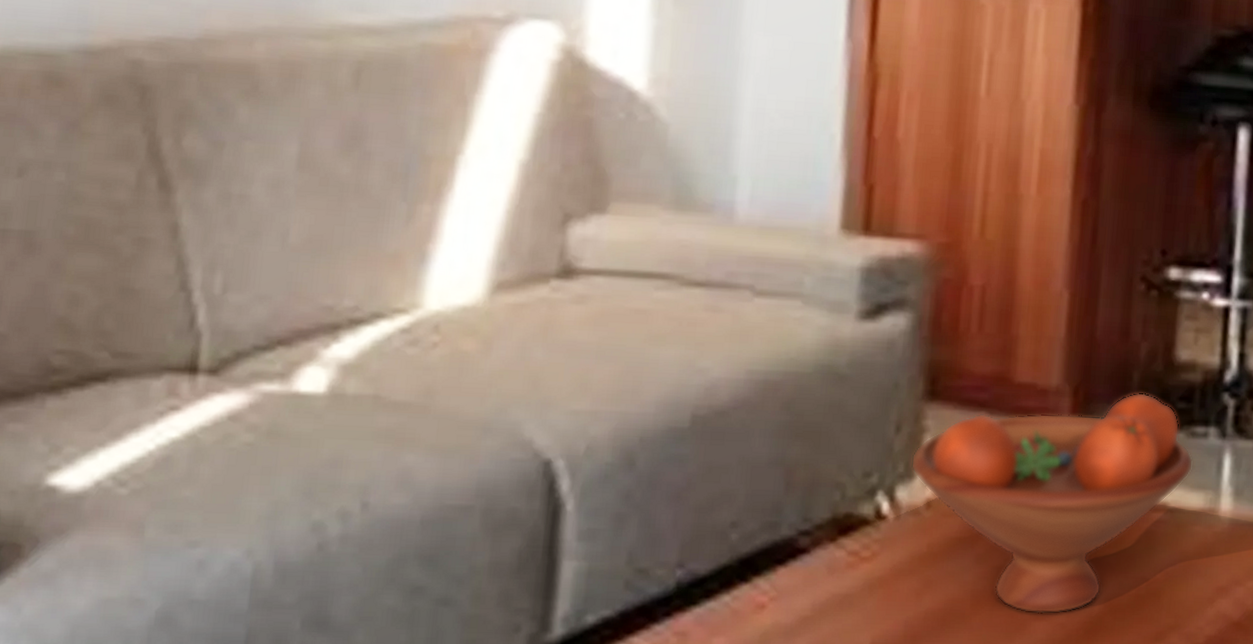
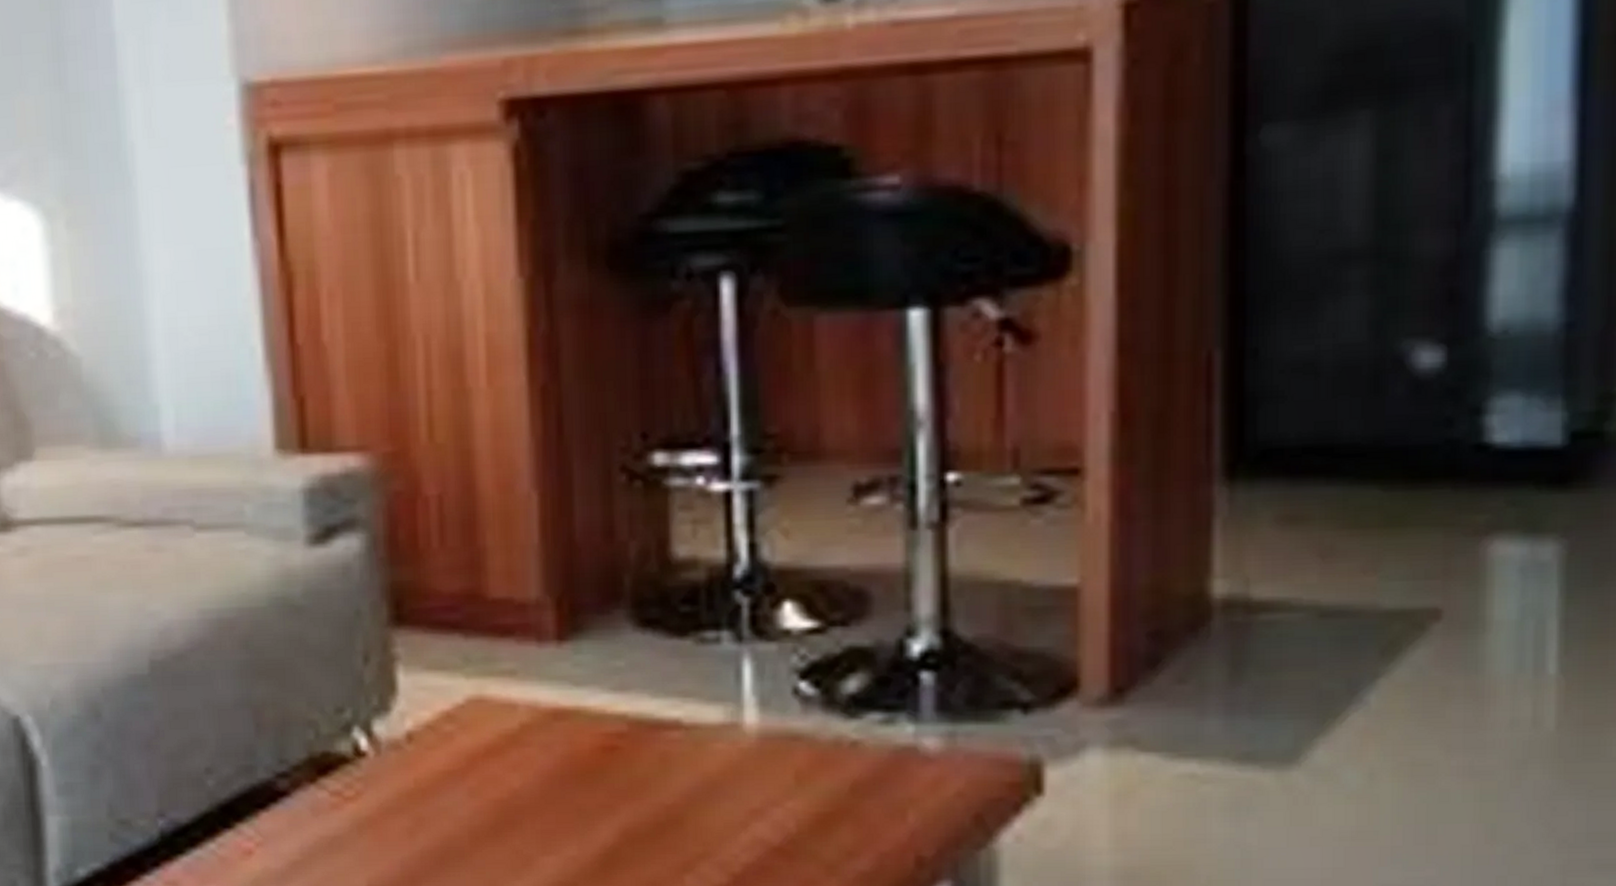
fruit bowl: present [910,392,1194,614] -> none [384,597,707,848]

